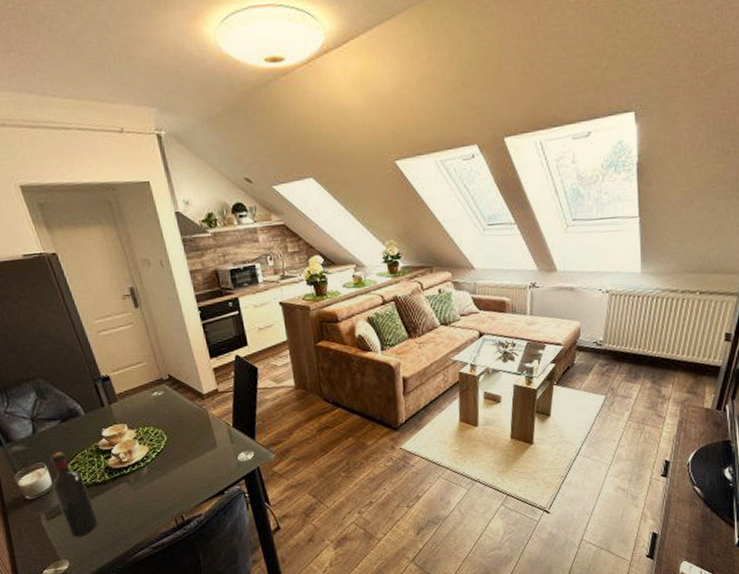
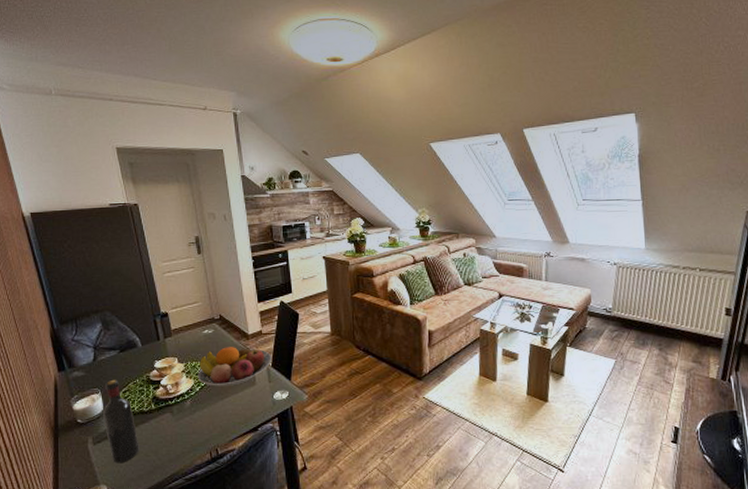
fruit bowl: none [151,408,232,451] -> present [197,347,271,386]

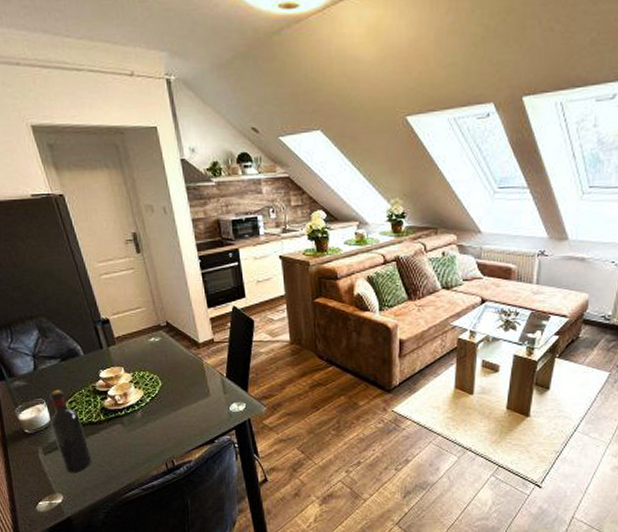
fruit bowl: present [197,347,271,386] -> none [146,356,226,397]

